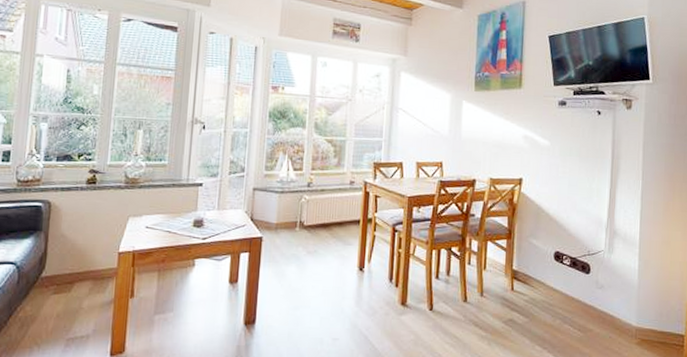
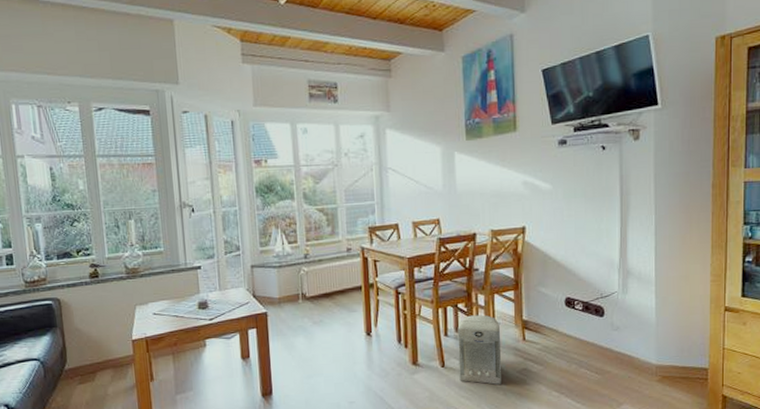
speaker: none [446,260,491,333] -> present [457,315,502,385]

